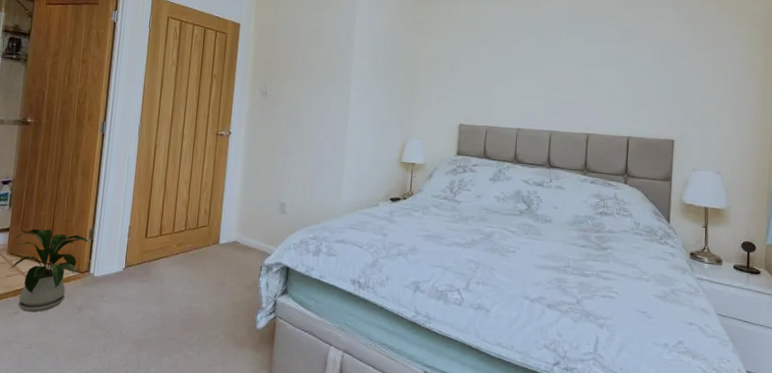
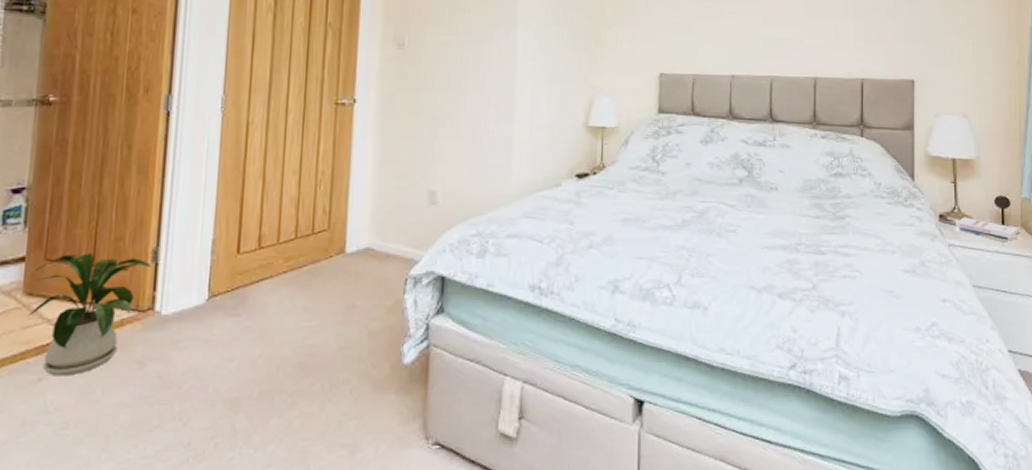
books: none [705,256,765,281] -> present [956,217,1022,243]

